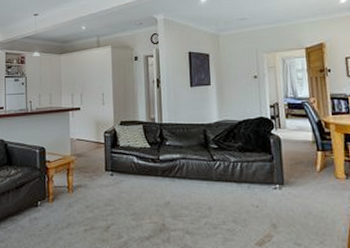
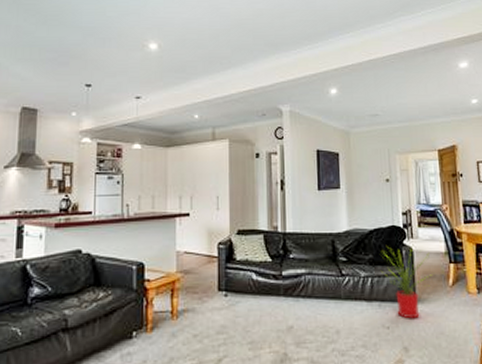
house plant: none [249,133,300,200] -> present [380,244,432,319]

